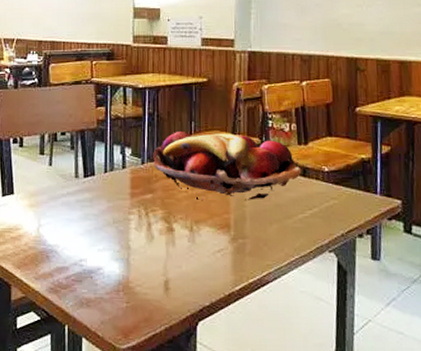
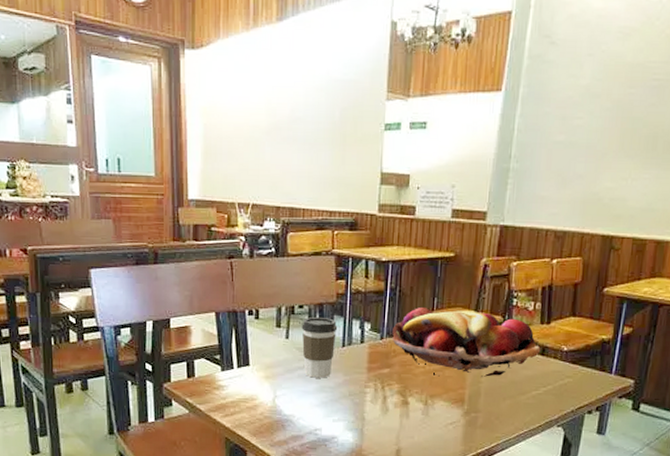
coffee cup: none [64,144,99,205] -> present [301,317,338,378]

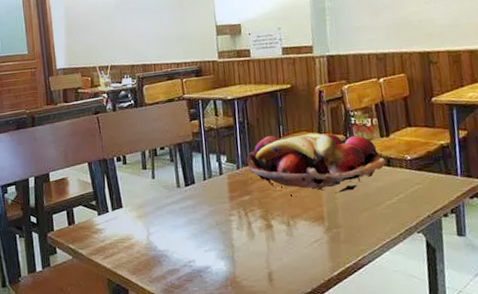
coffee cup: present [301,317,338,378] -> none [165,155,198,212]

